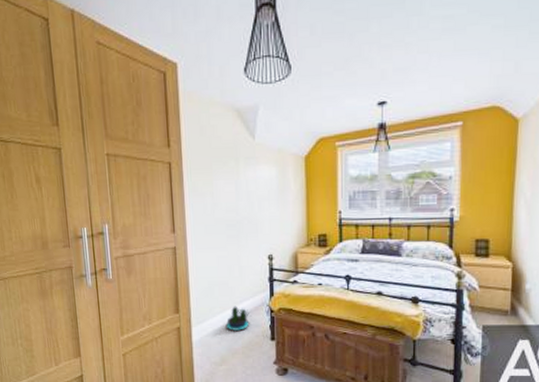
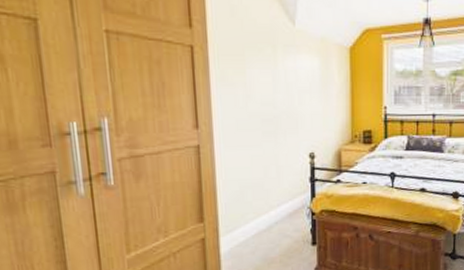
potted plant: present [225,306,252,332] -> none [260,210,291,239]

